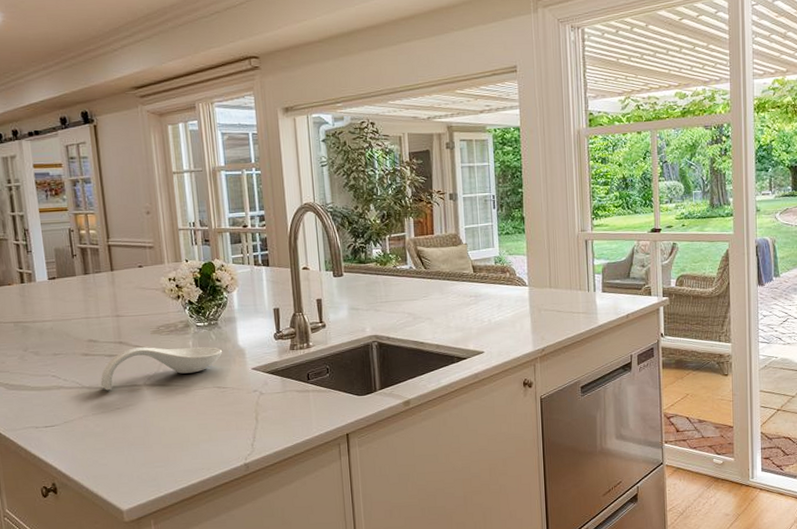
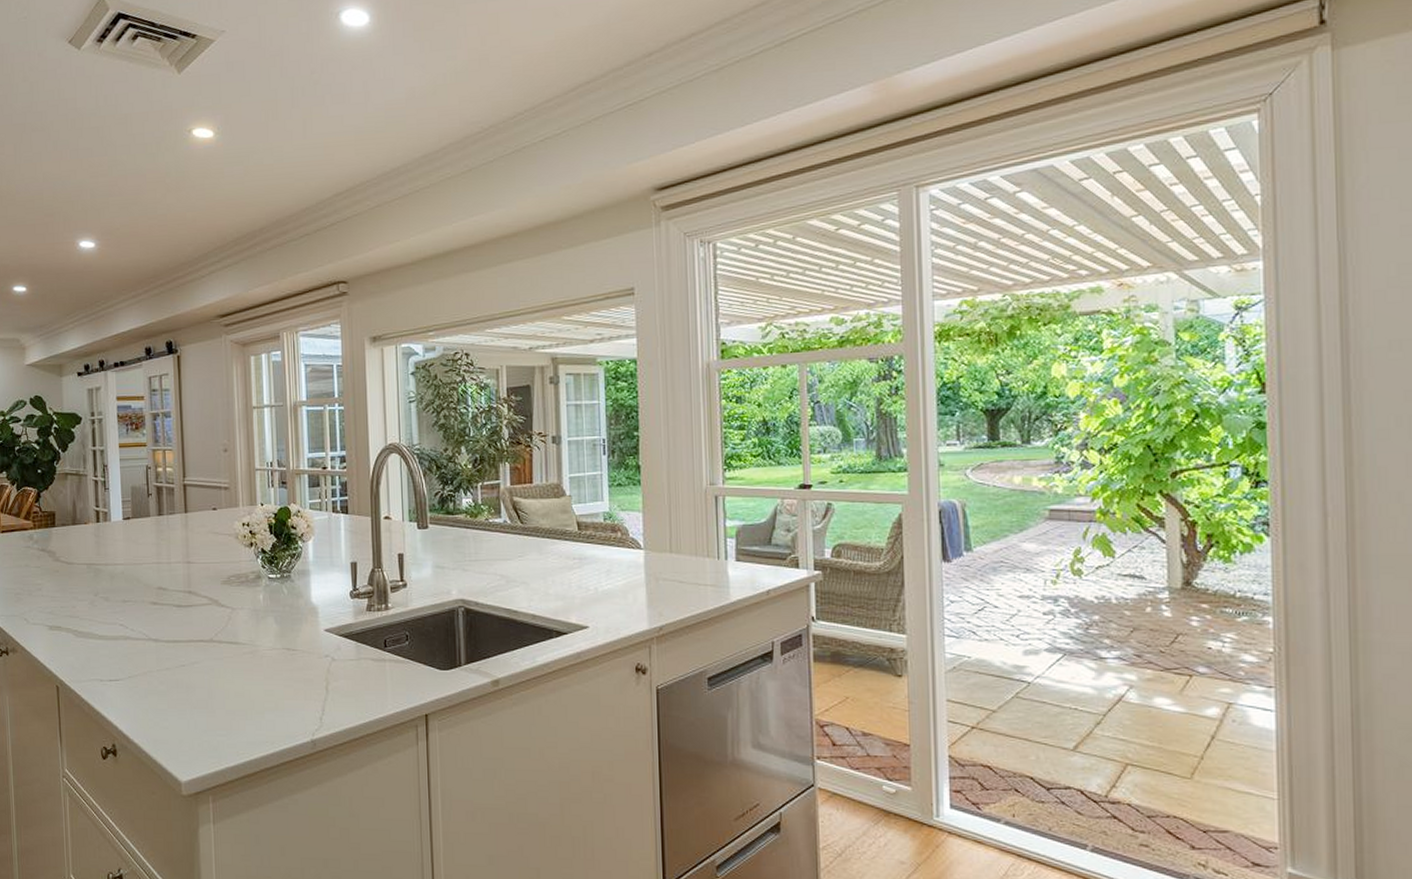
spoon rest: present [100,347,223,391] -> none [167,599,294,645]

